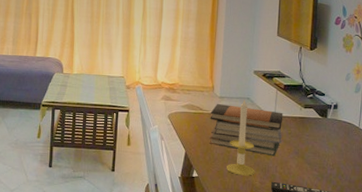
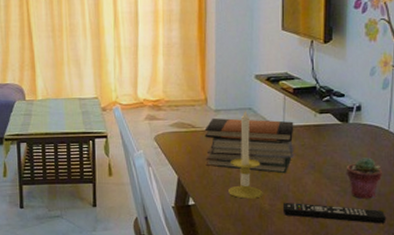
potted succulent: none [323,148,353,185] -> present [346,157,382,199]

